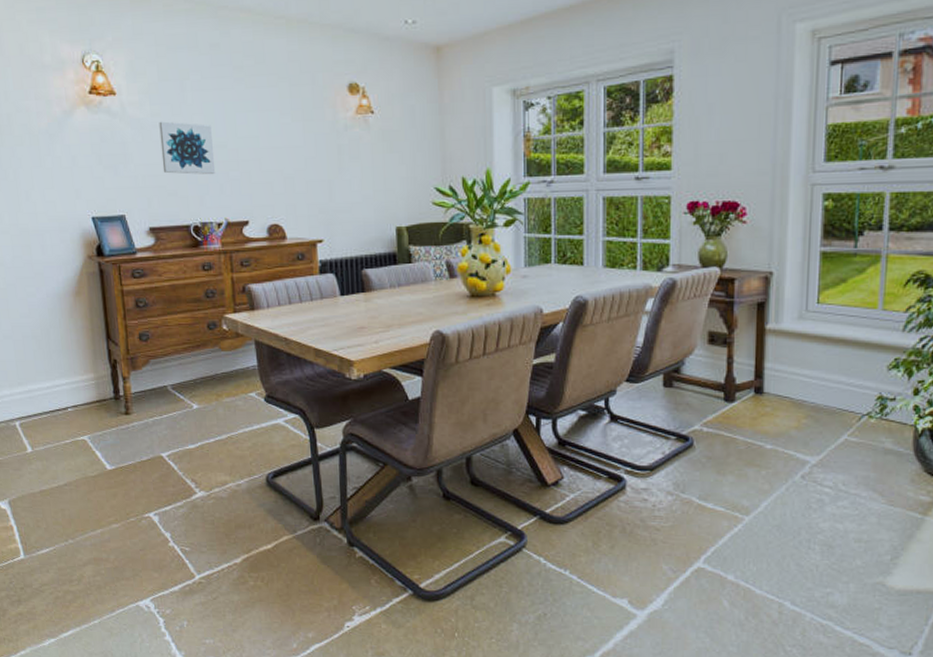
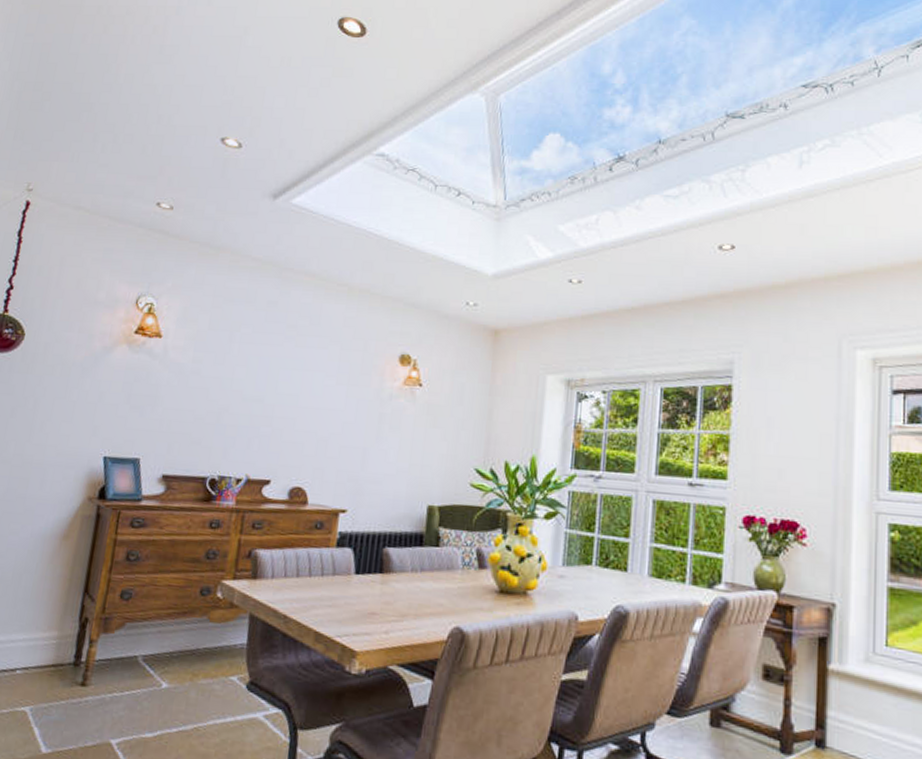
wall art: present [159,121,216,174] -> none [191,368,252,427]

